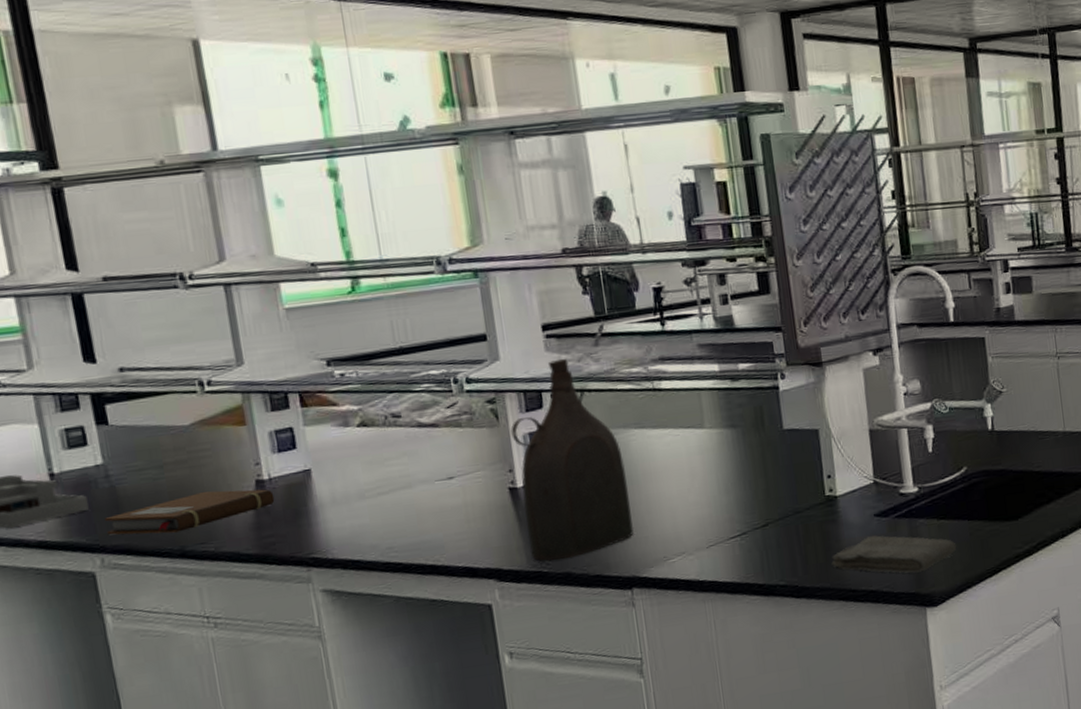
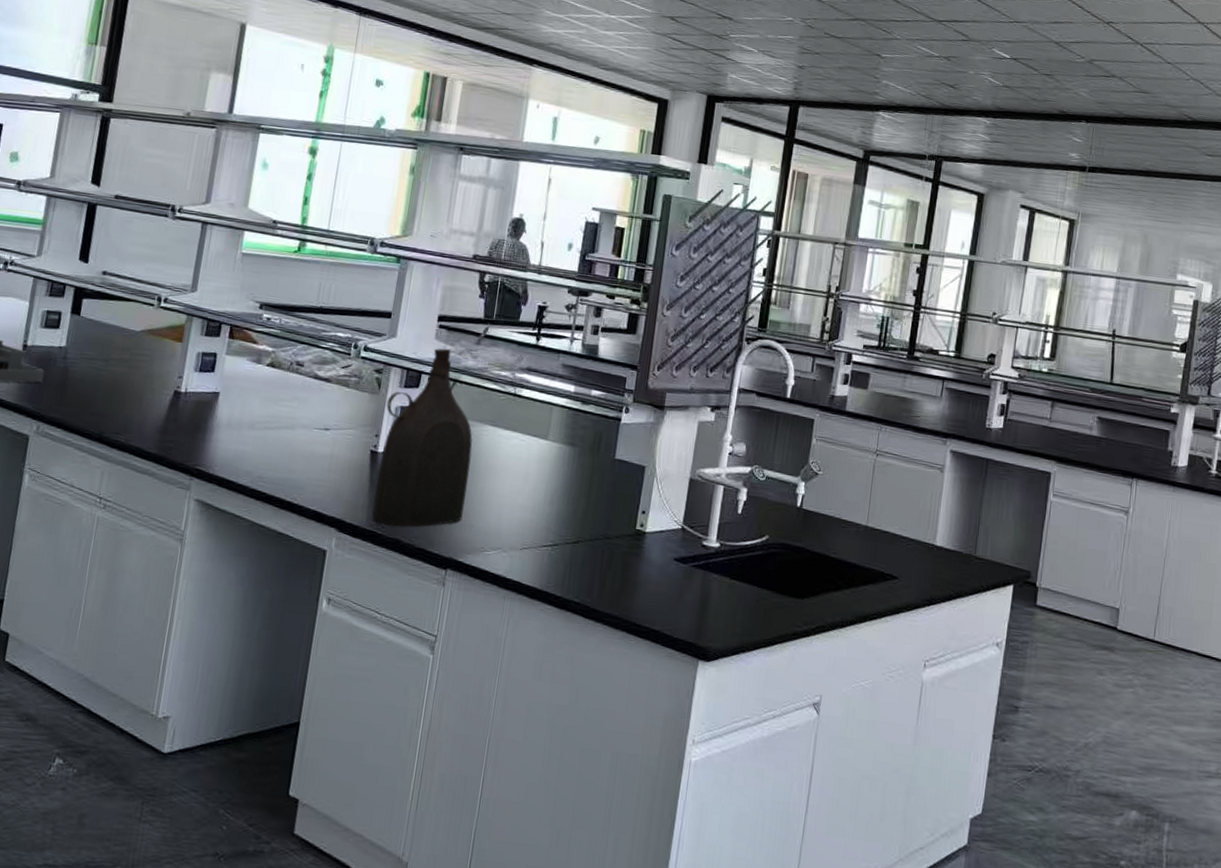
notebook: present [105,489,275,535] -> none [49,389,185,419]
washcloth: present [831,535,957,573] -> none [624,578,742,625]

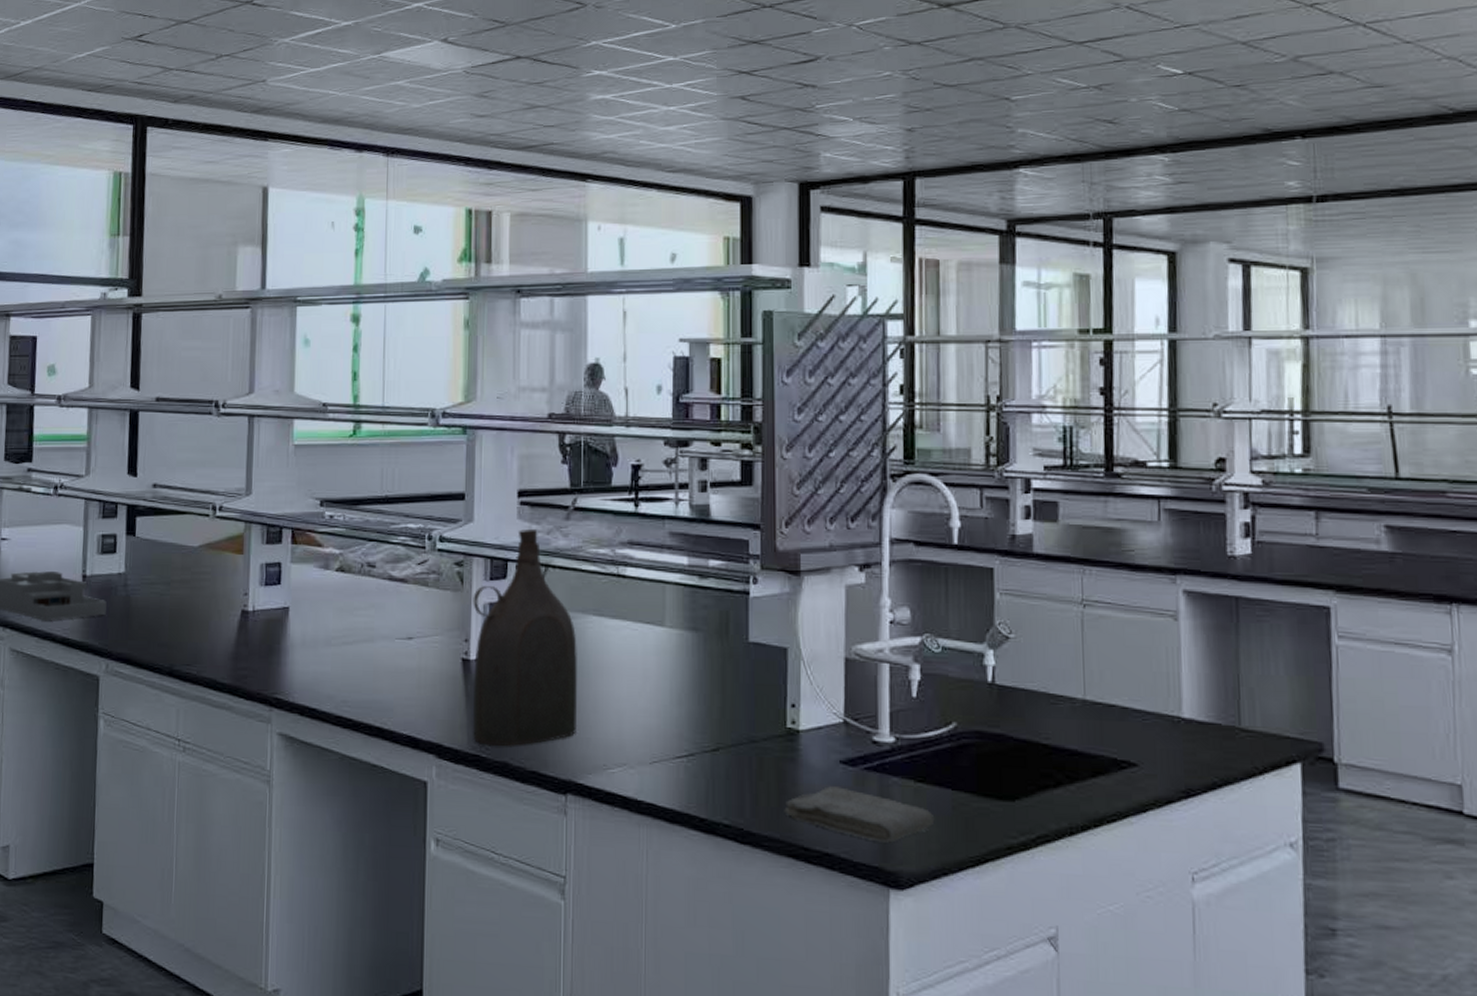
washcloth: none [624,578,742,625] -> present [784,786,935,843]

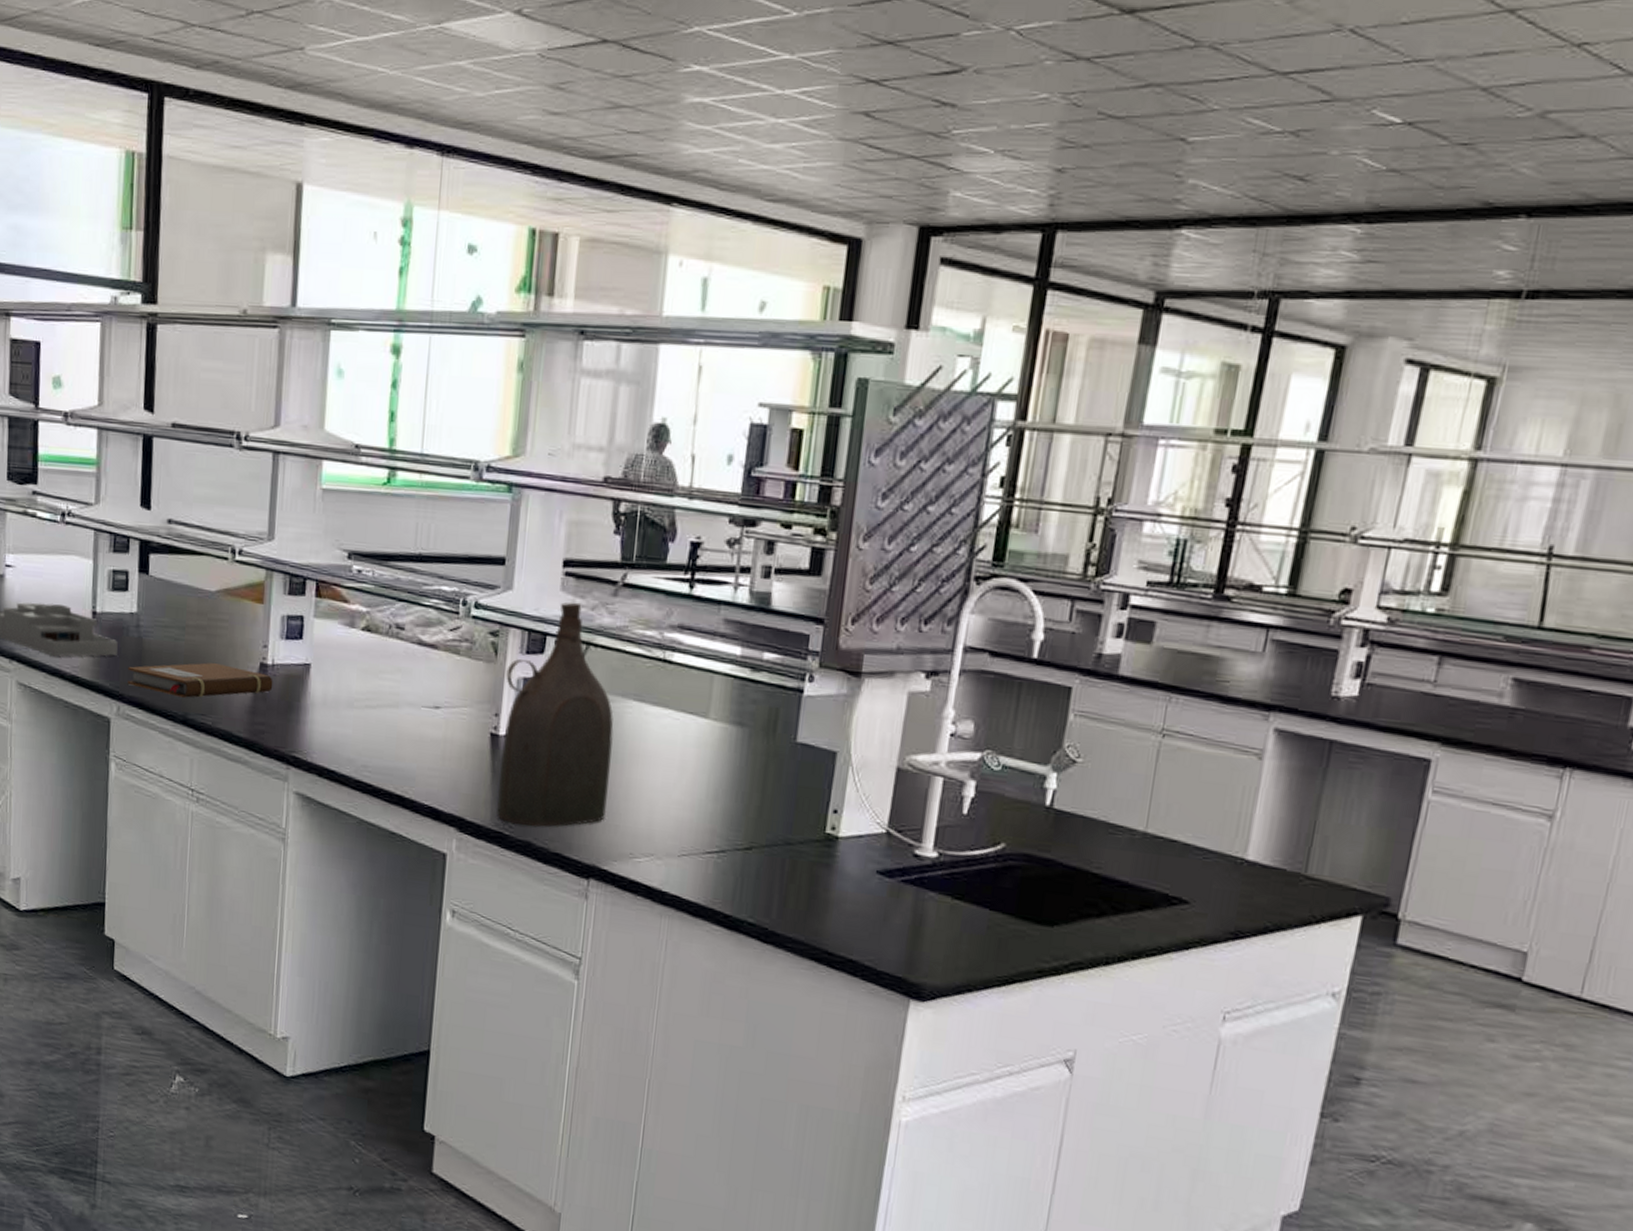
notebook: none [116,613,254,650] -> present [127,662,273,698]
washcloth: present [784,786,935,843] -> none [812,895,968,956]

